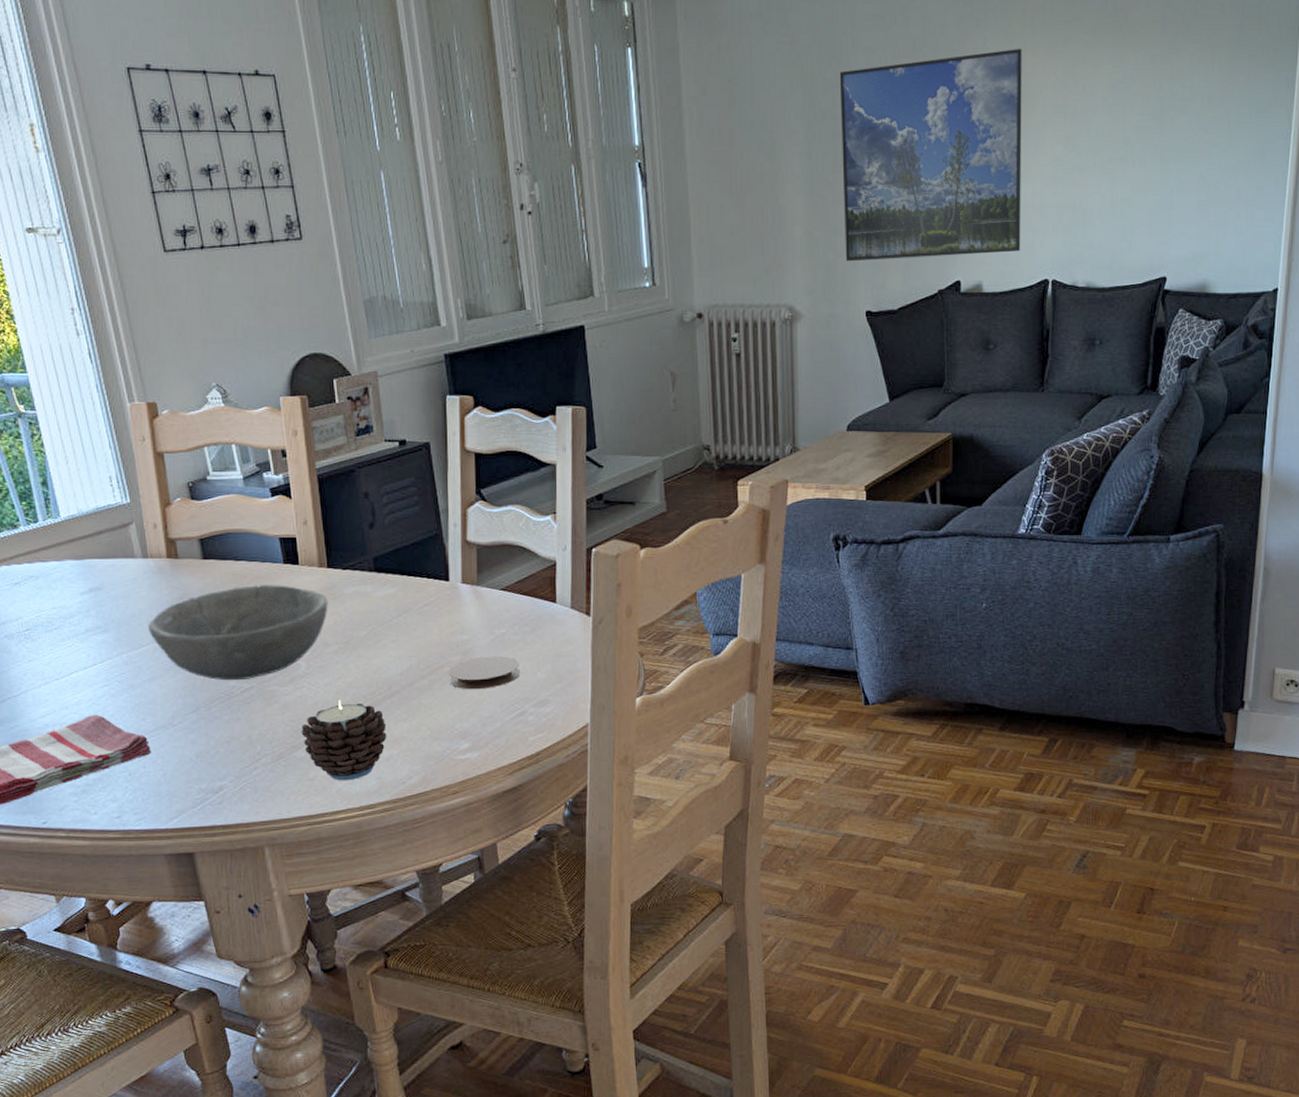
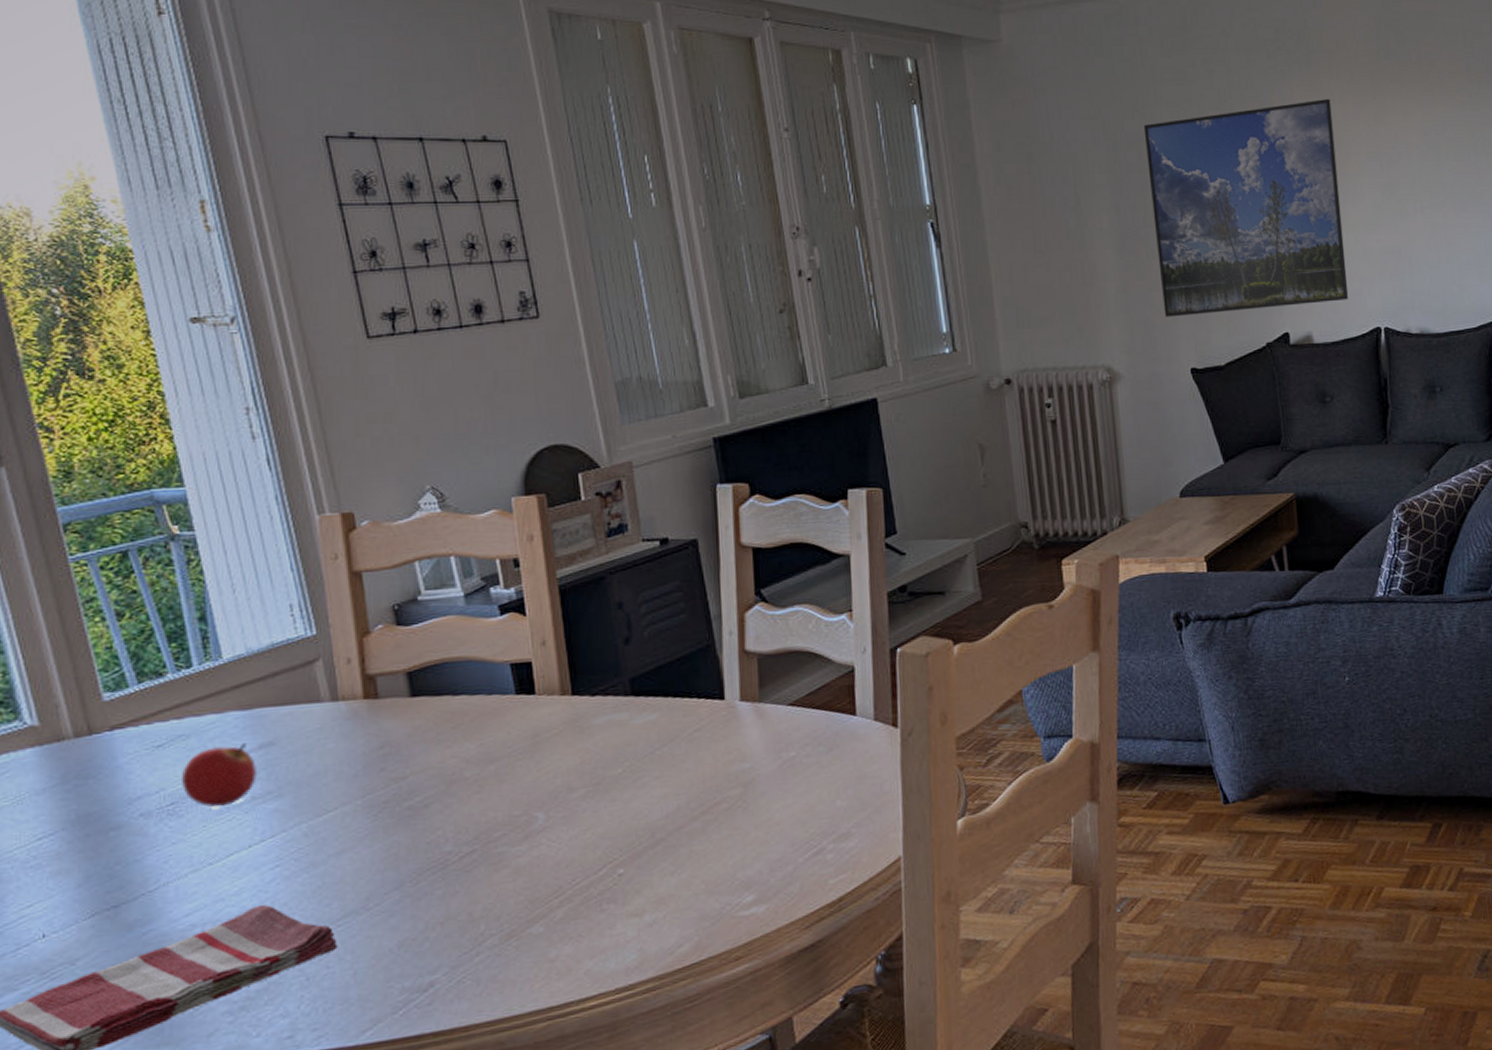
fruit: none [34,586,89,636] -> present [182,743,257,808]
bowl: present [148,585,328,681] -> none [337,720,573,846]
candle: present [301,701,387,781] -> none [538,857,650,959]
coaster: present [448,656,521,690] -> none [725,784,816,829]

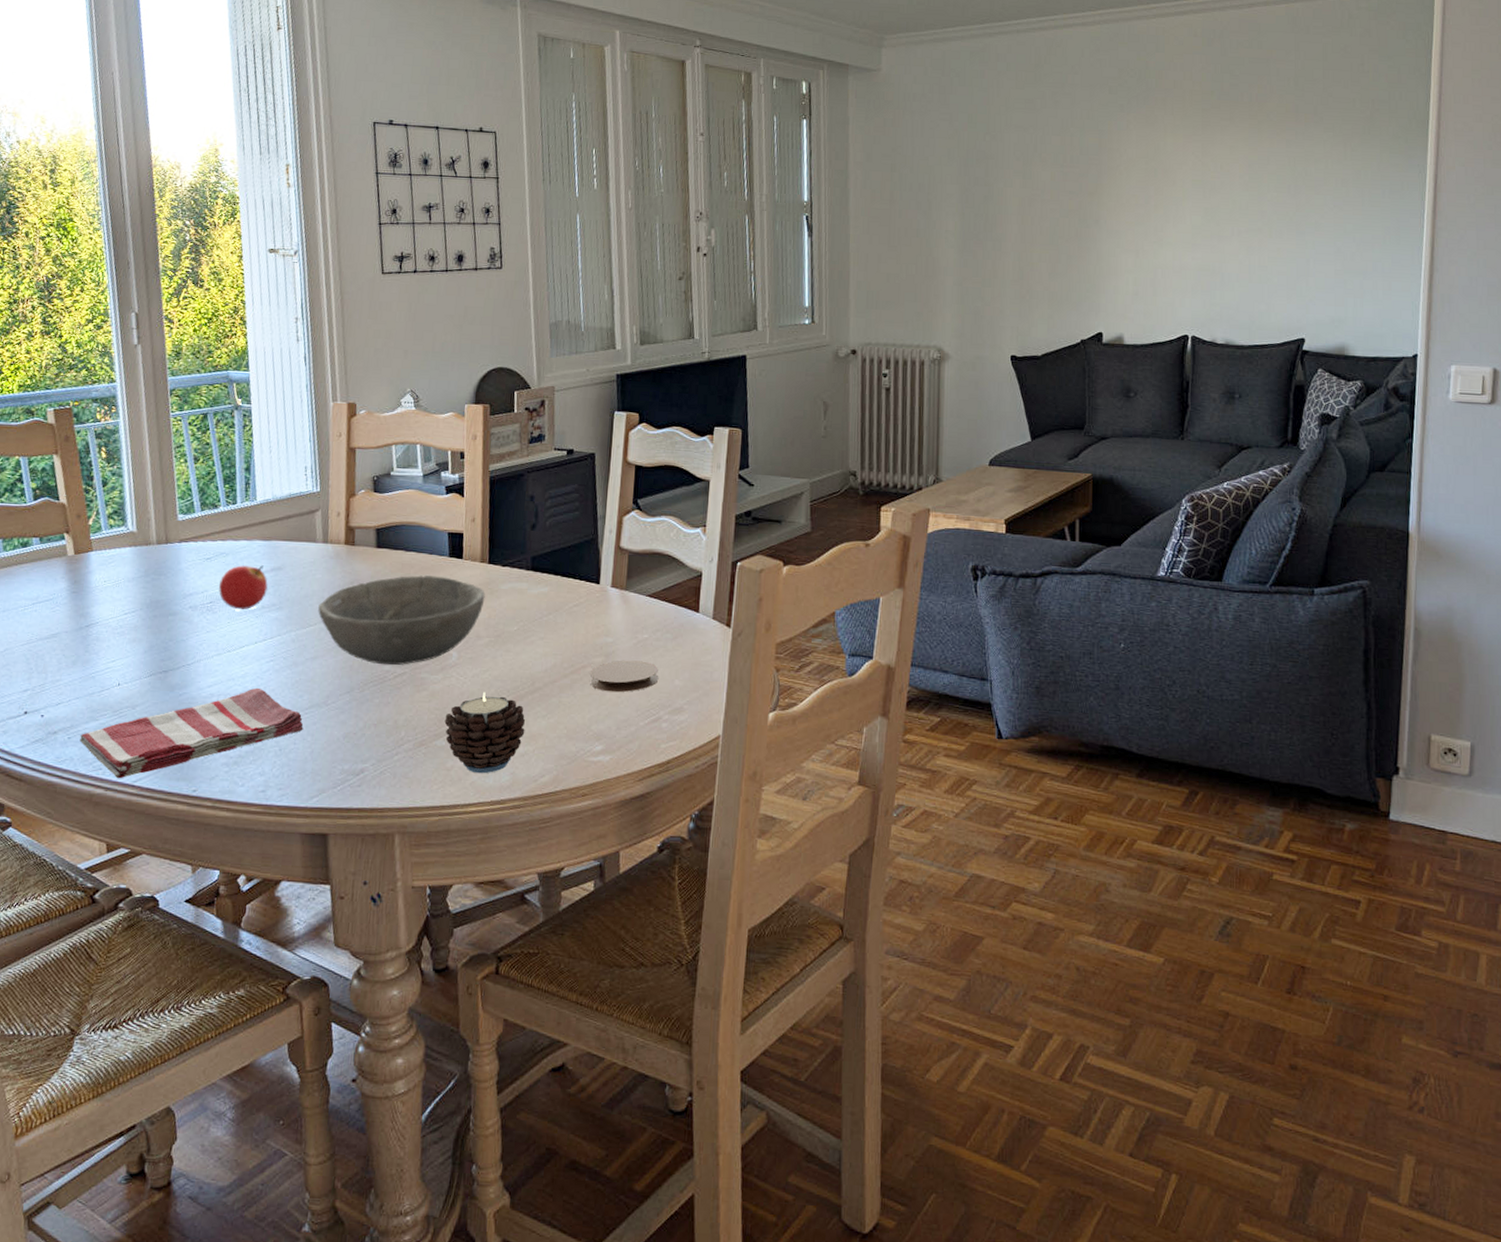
bowl: none [337,720,573,846] -> present [318,575,485,666]
candle: none [538,857,650,959] -> present [444,693,526,774]
coaster: none [725,784,816,829] -> present [589,660,659,693]
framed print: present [1143,98,1349,318] -> none [992,130,1163,311]

